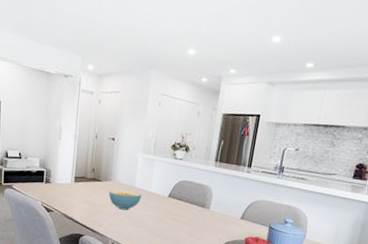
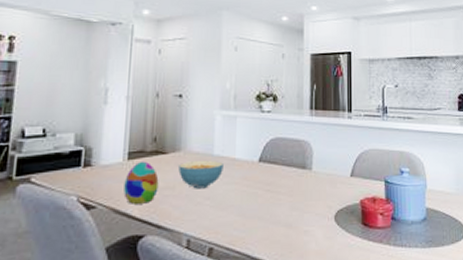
decorative egg: none [71,184,95,214] -> present [124,161,159,204]

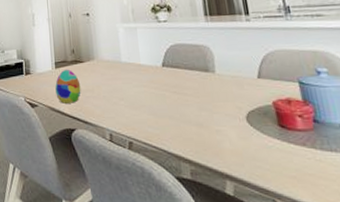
cereal bowl: present [178,161,224,189] -> none [94,67,132,91]

